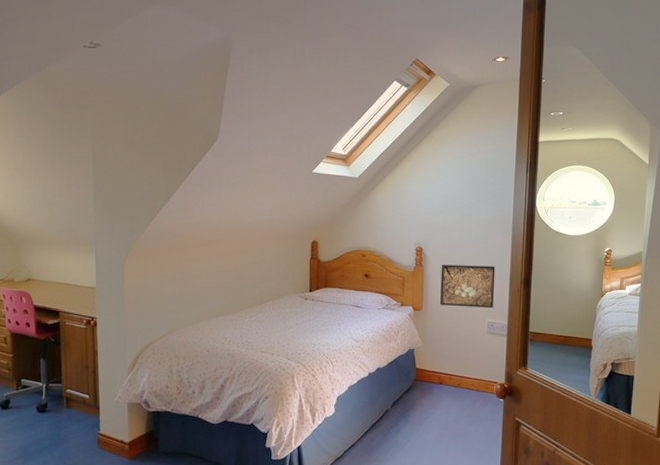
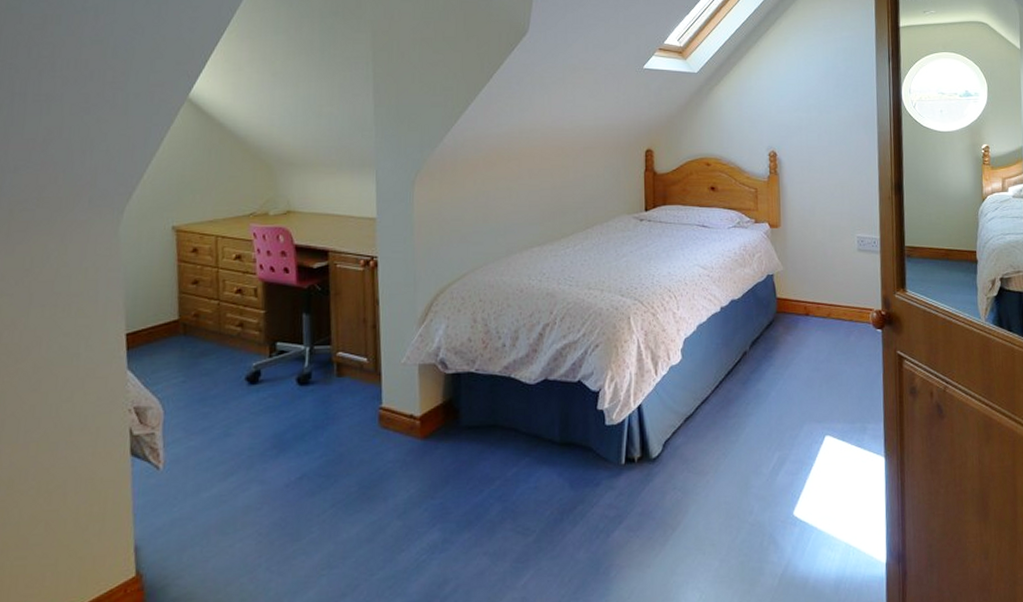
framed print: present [440,264,495,308] -> none [799,170,863,221]

